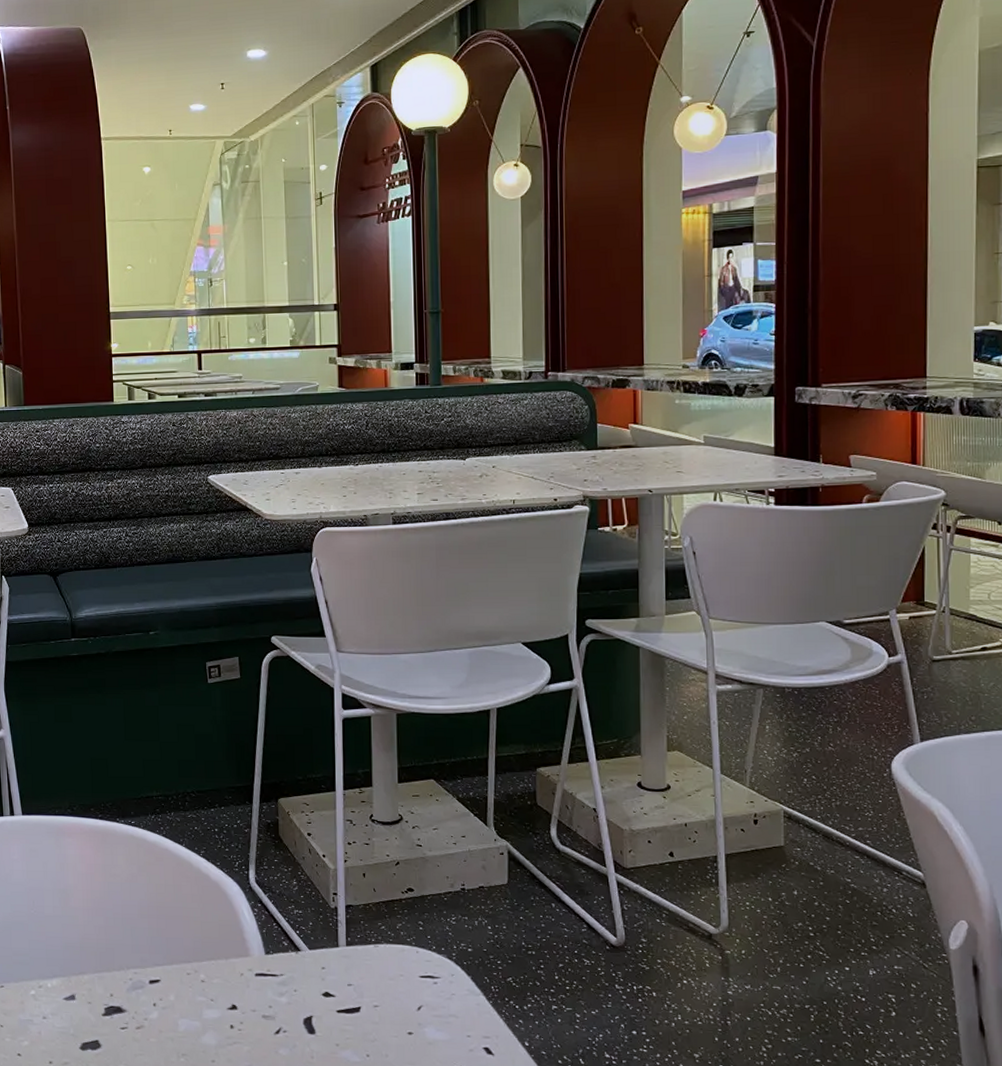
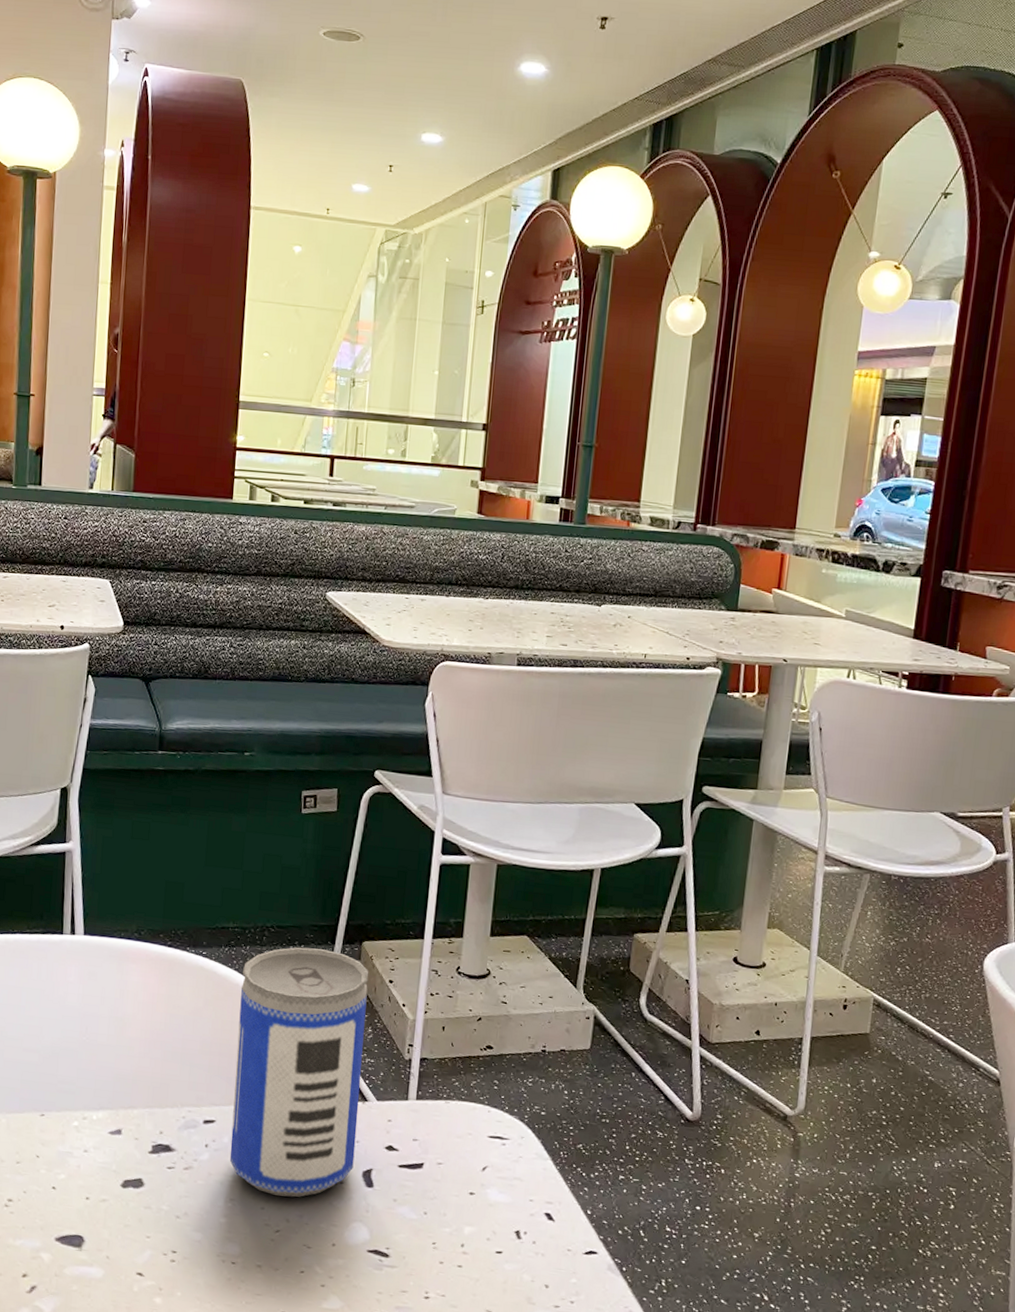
beer can: none [169,809,294,1049] -> present [229,947,369,1197]

